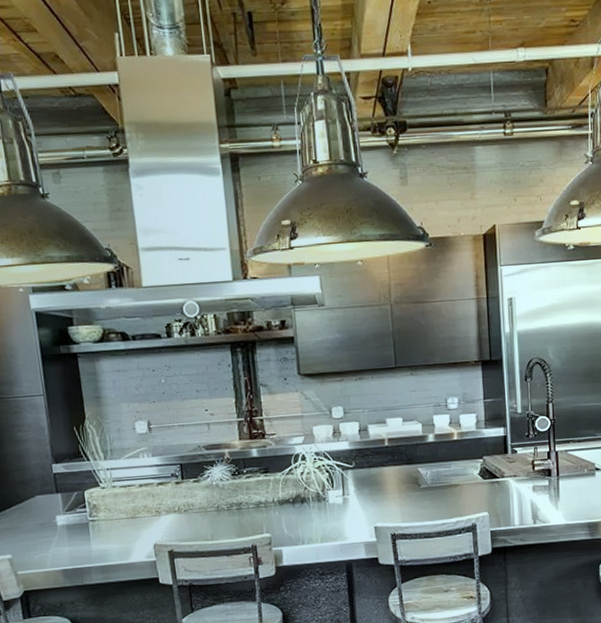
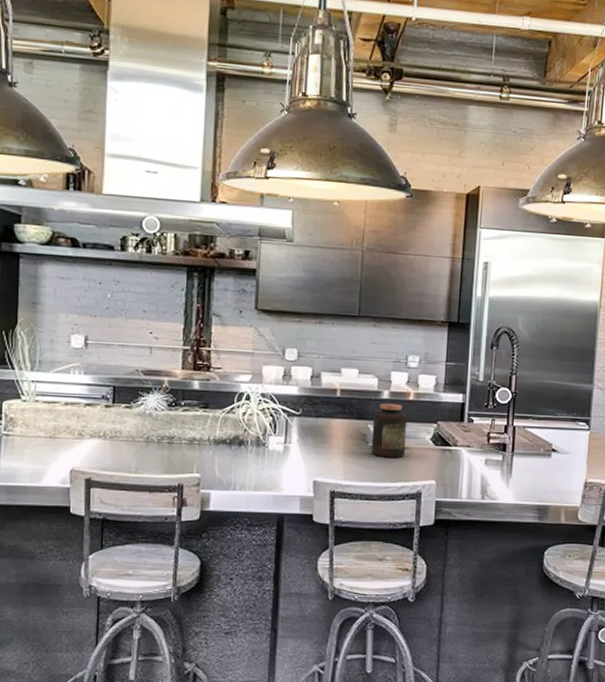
jar: none [421,445,456,497] -> present [371,403,408,458]

